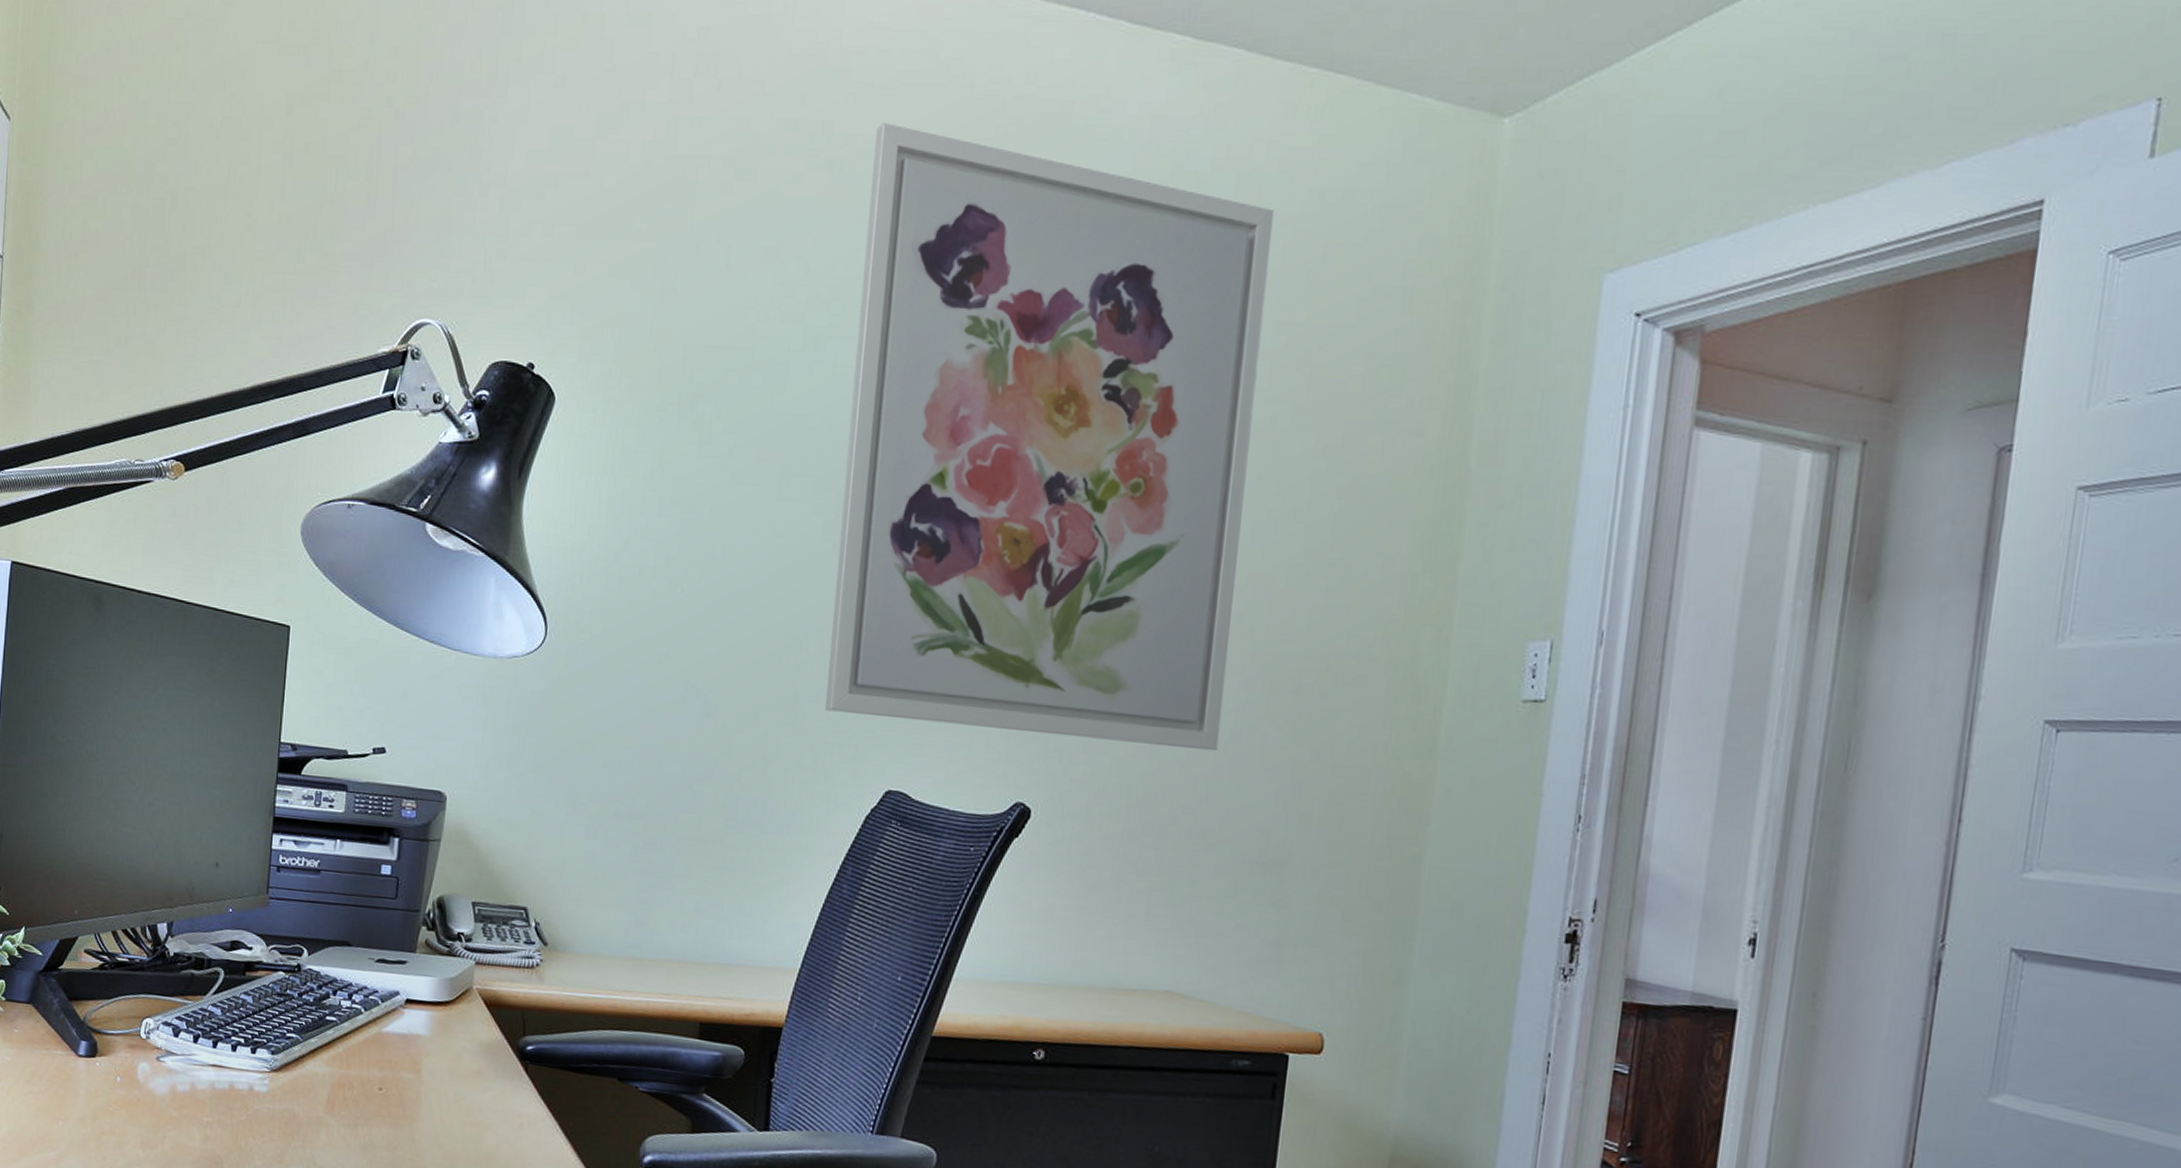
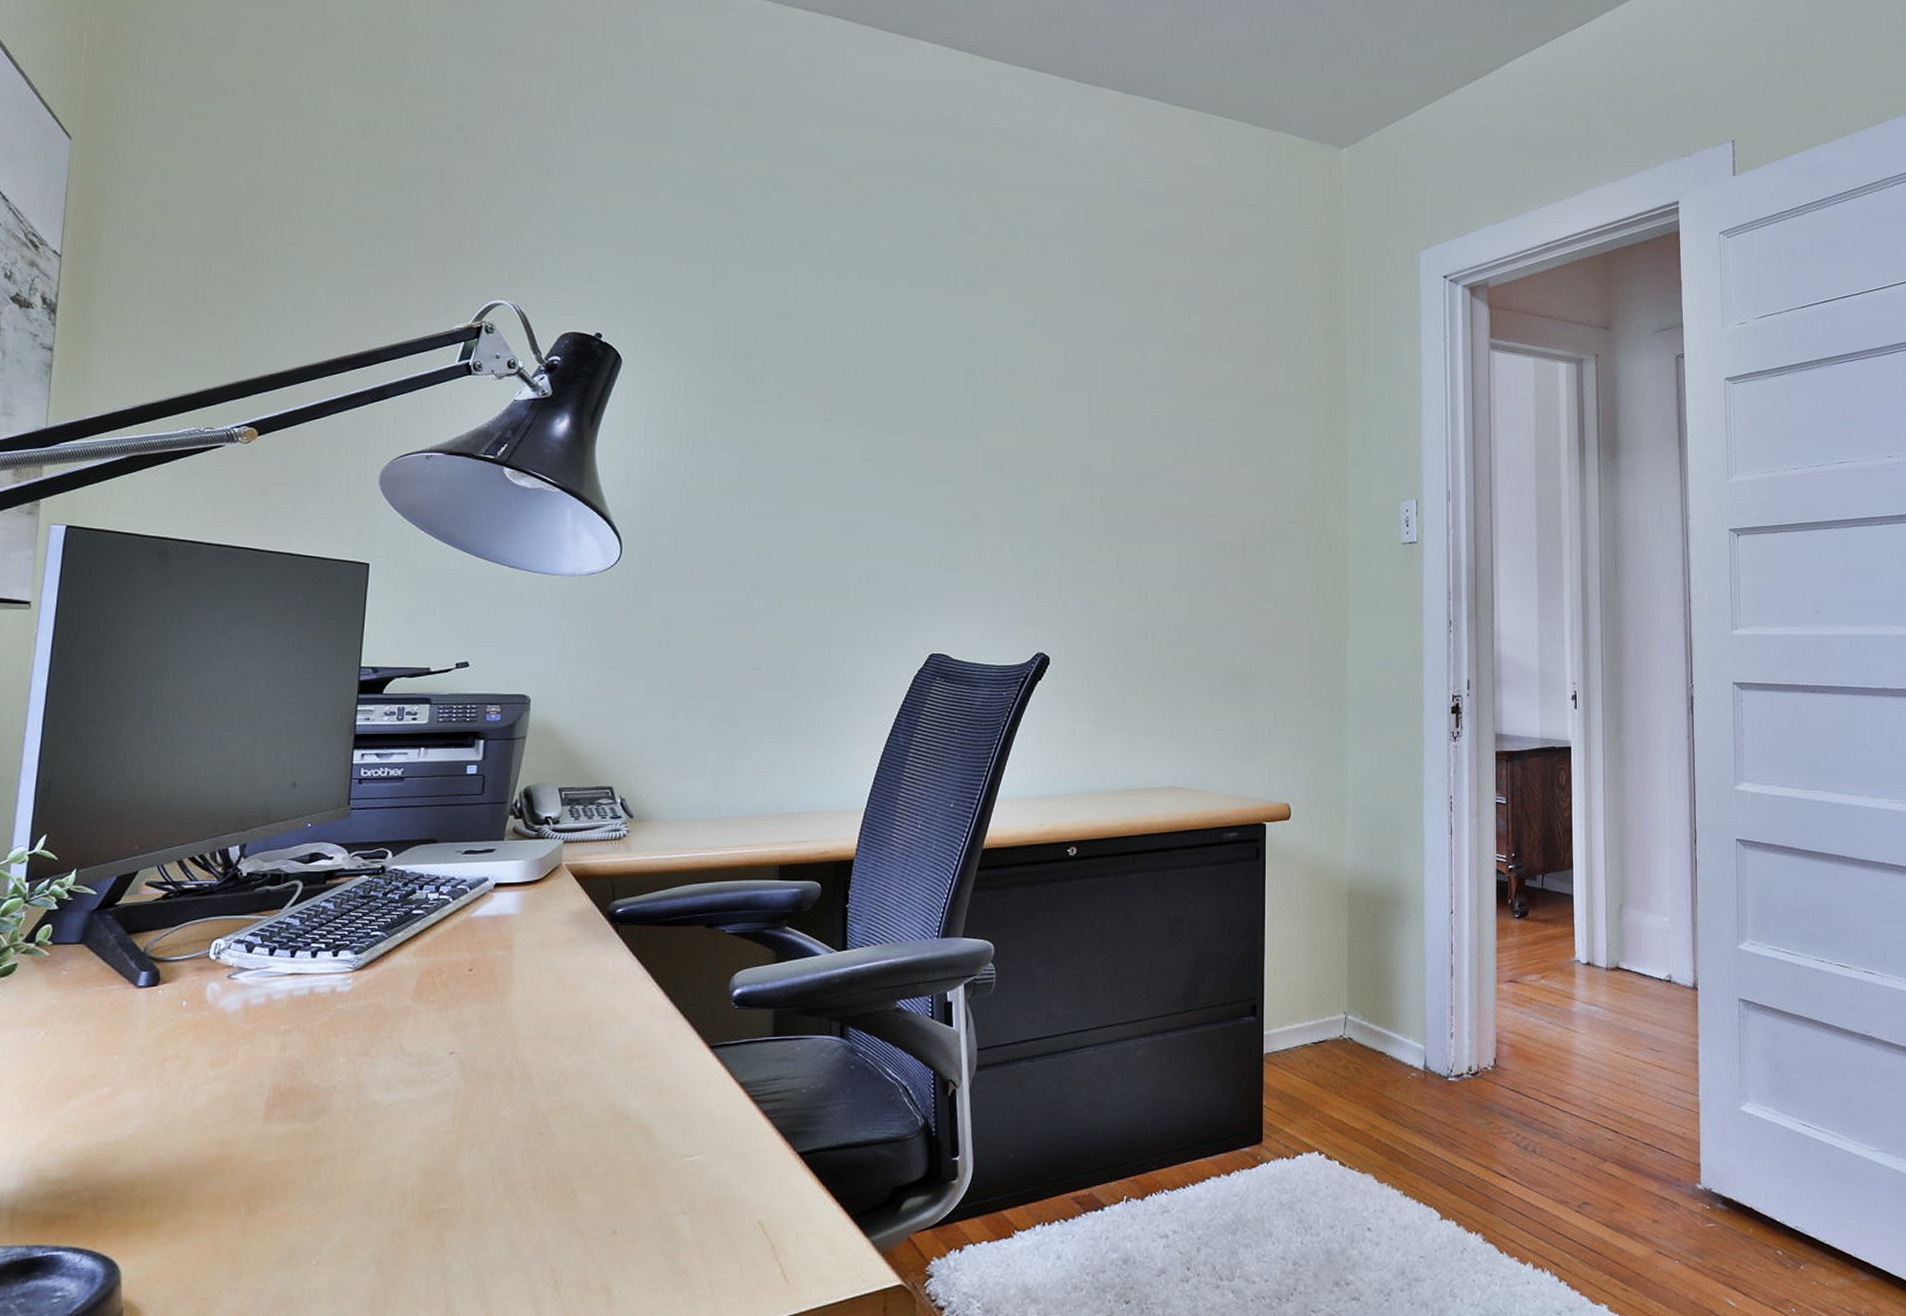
wall art: present [824,123,1275,752] -> none [873,148,1193,599]

